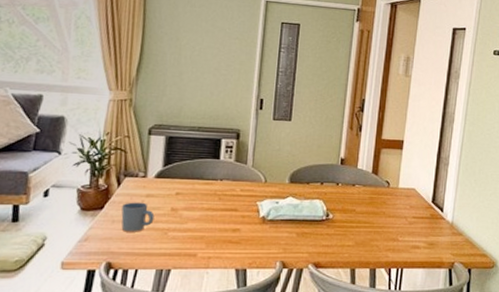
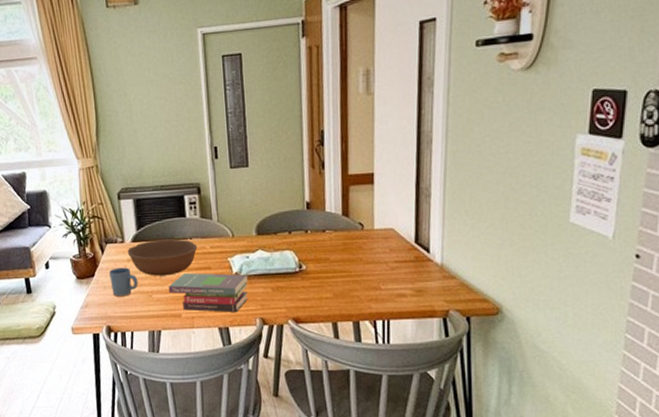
bowl: none [147,178,227,214] -> present [127,239,198,276]
books: none [187,212,274,254] -> present [168,272,249,312]

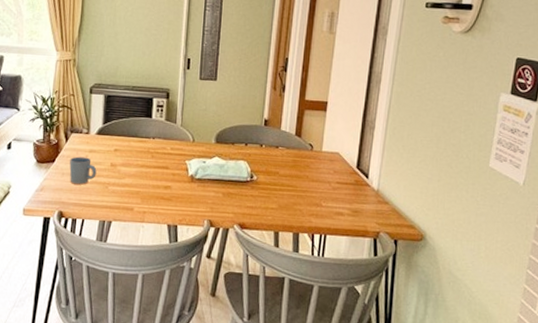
bowl: present [127,239,198,276] -> none [90,135,159,170]
books: present [168,272,249,312] -> none [125,169,201,212]

